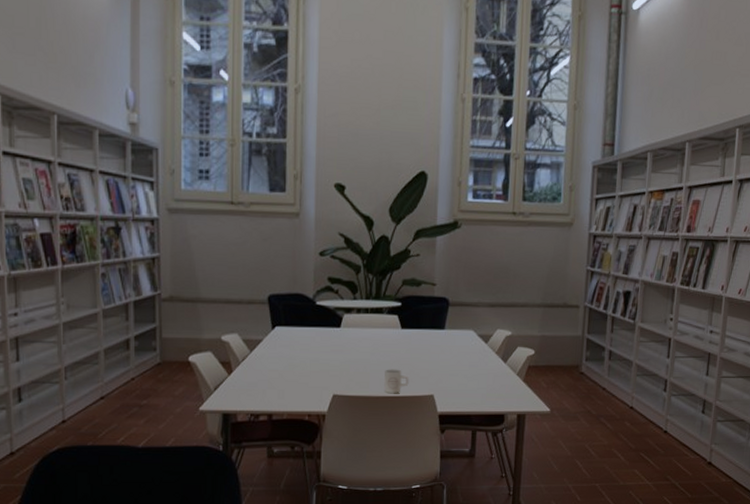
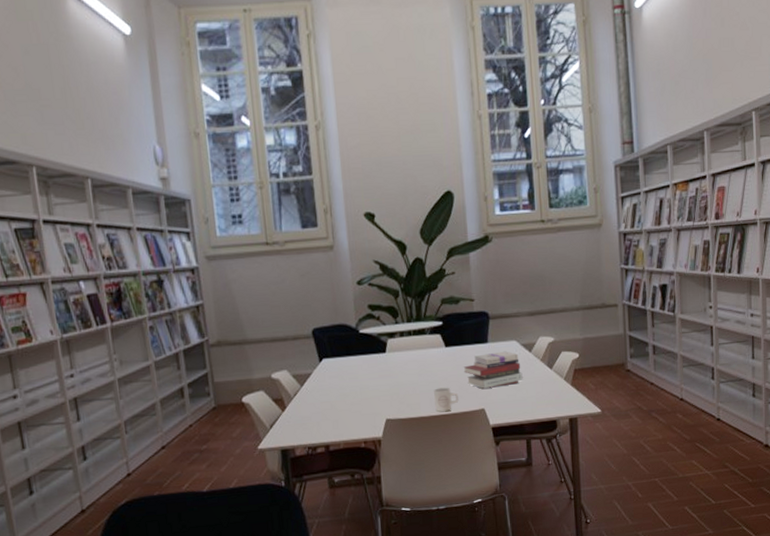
books: none [418,339,476,375] -> present [464,351,523,389]

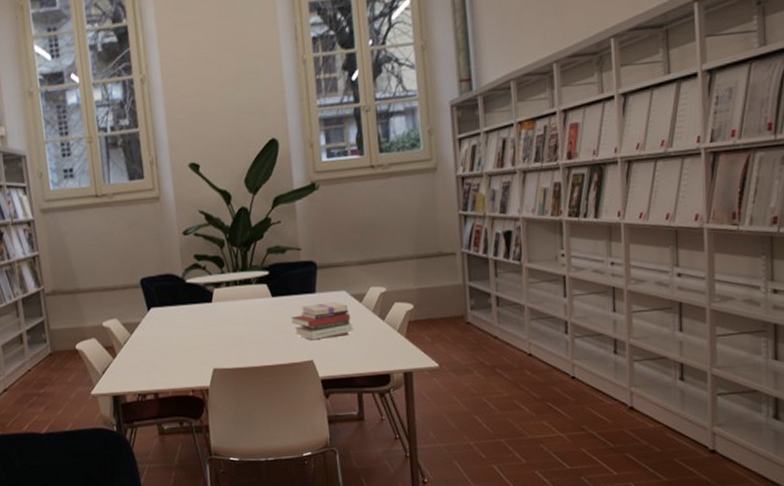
mug: present [434,387,459,413] -> none [261,337,287,363]

